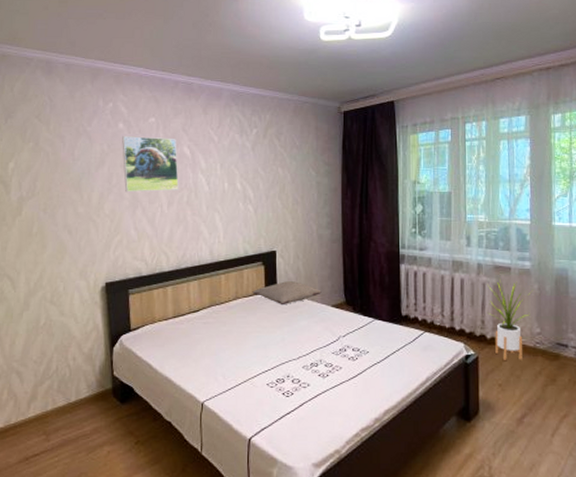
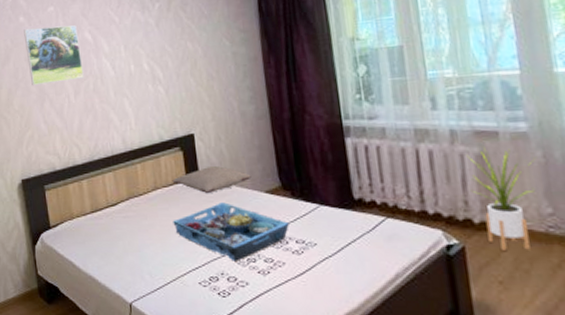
serving tray: none [249,313,348,365] -> present [173,202,289,261]

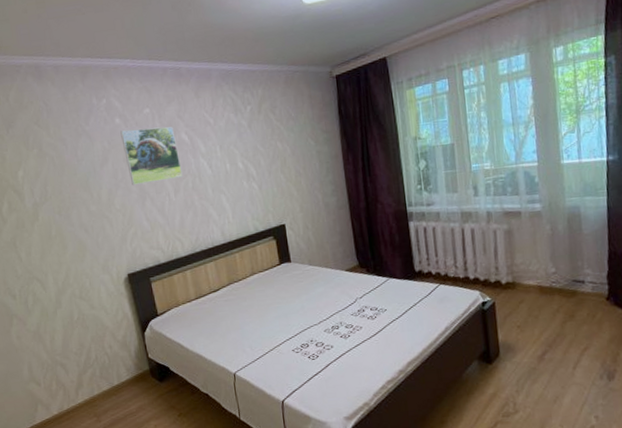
pillow: present [172,166,251,193] -> none [267,251,334,275]
serving tray: present [173,202,289,261] -> none [269,281,365,330]
house plant: present [466,147,535,250] -> none [498,224,545,303]

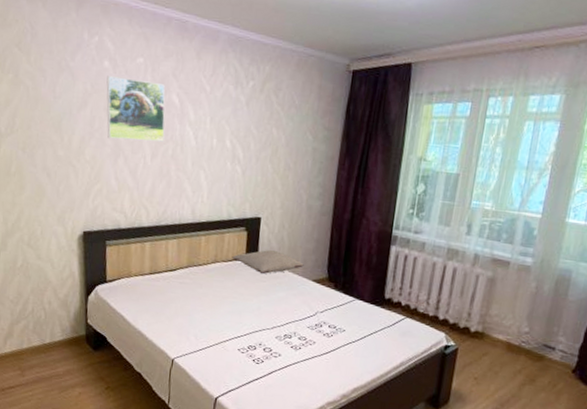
pillow: none [267,251,334,275] -> present [232,250,304,274]

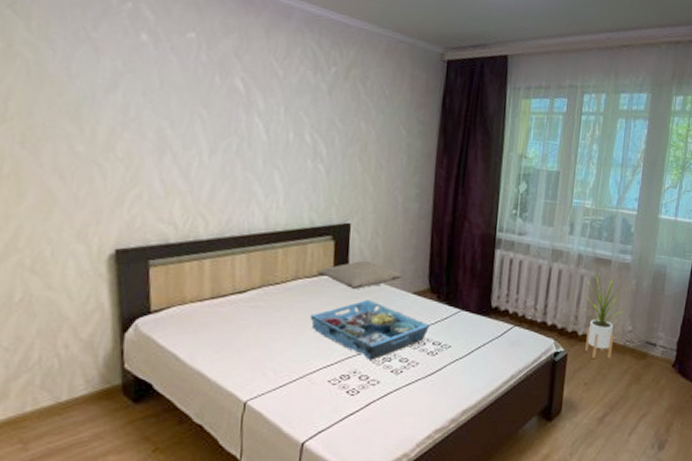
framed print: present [106,76,166,142] -> none [145,52,227,136]
serving tray: none [225,283,327,336] -> present [310,299,430,360]
house plant: none [476,272,529,357] -> present [582,272,630,359]

